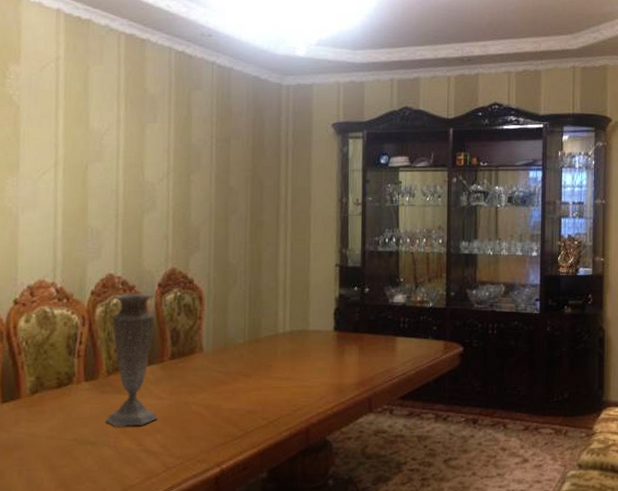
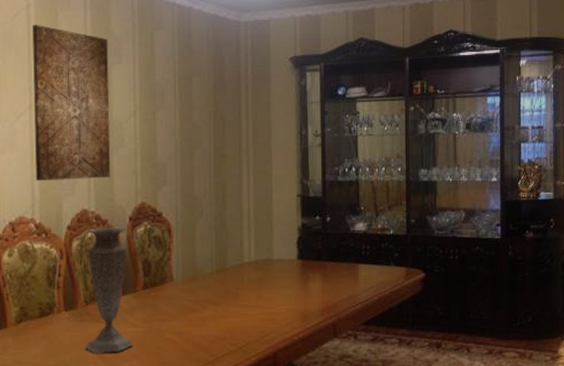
wall art: none [58,78,142,243] -> present [32,25,111,181]

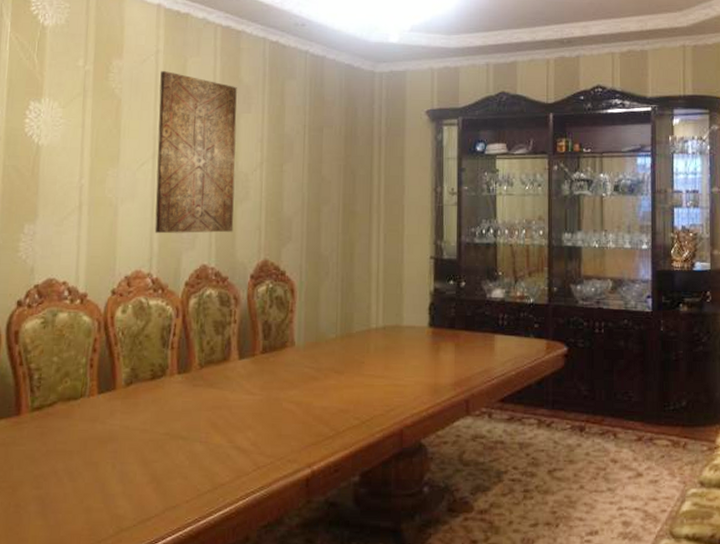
vase: present [85,226,134,353] -> none [197,284,250,423]

